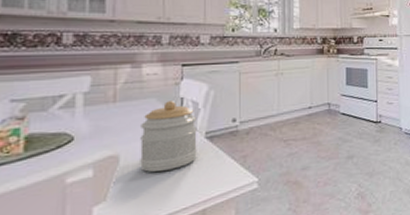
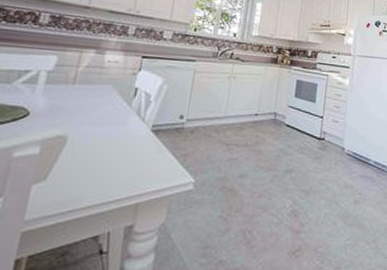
jar: present [140,101,197,172] -> none [85,89,147,158]

